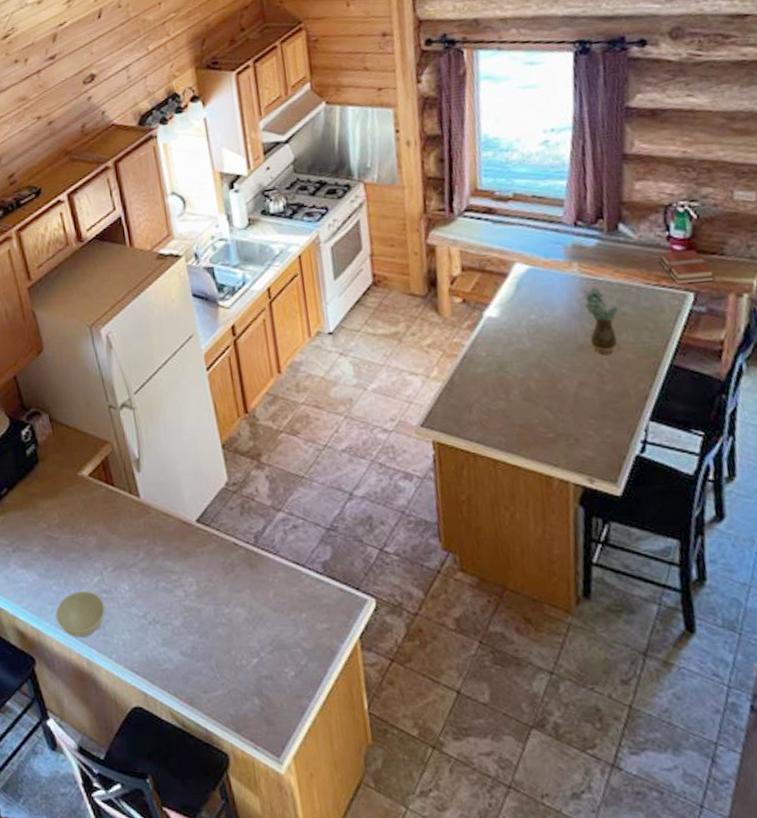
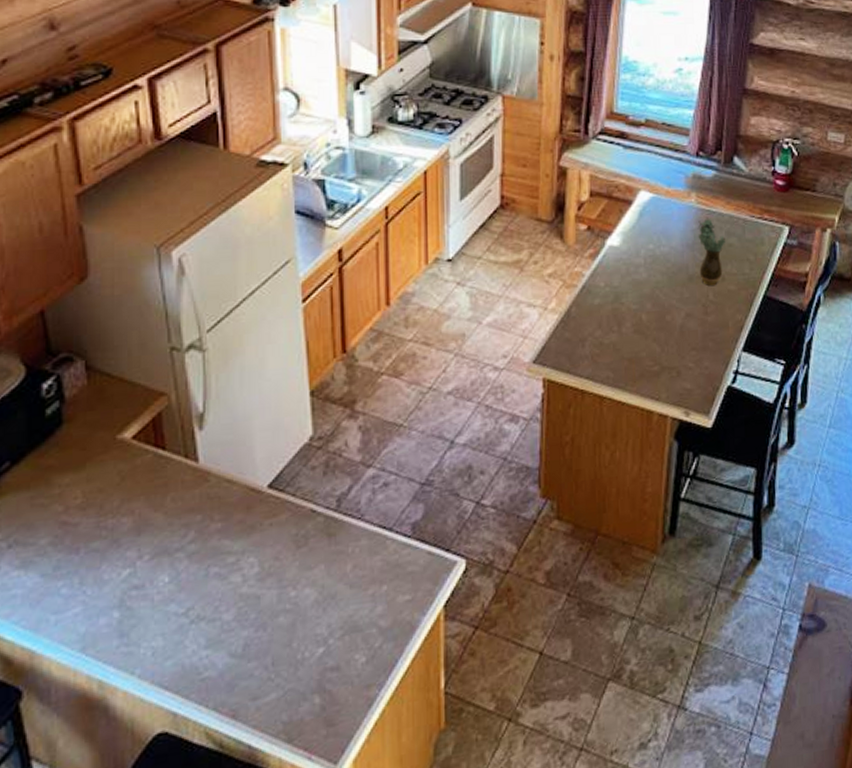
bowl: present [55,591,105,637] -> none [61,589,132,654]
books: present [658,250,716,285] -> none [763,185,807,219]

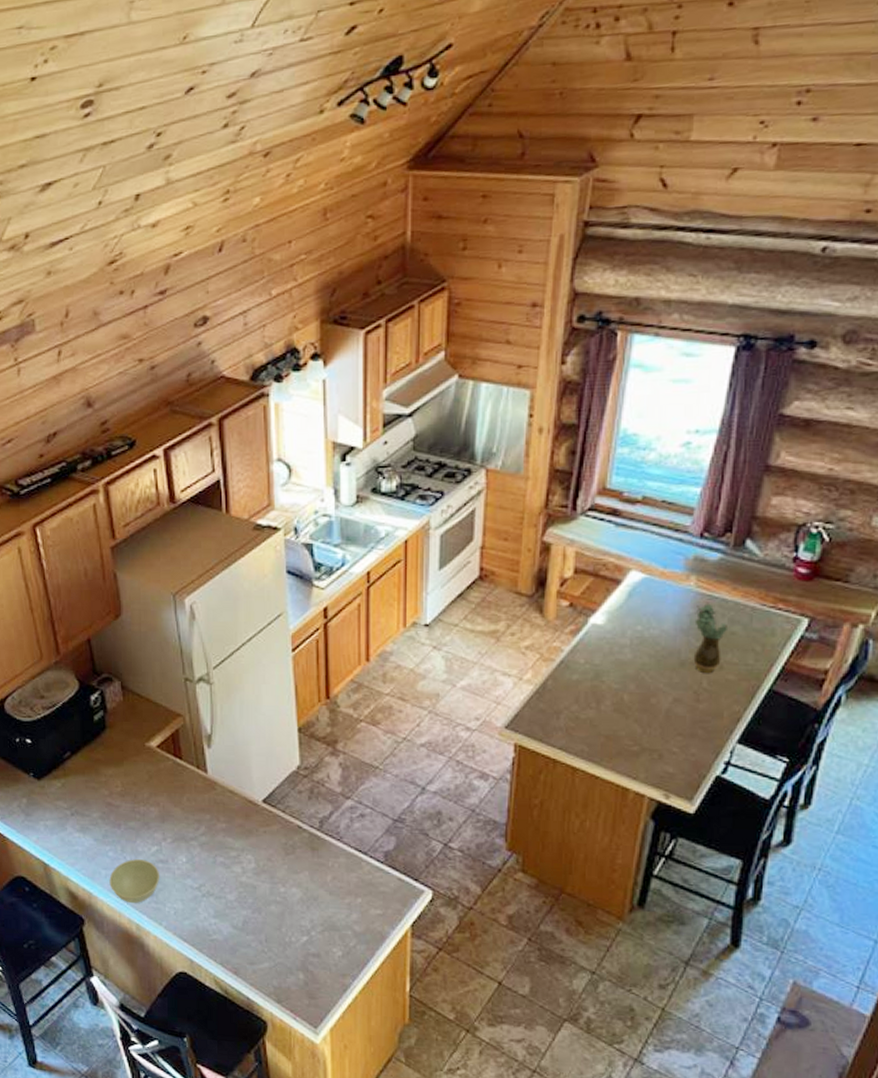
bowl: none [61,589,132,654] -> present [109,859,159,903]

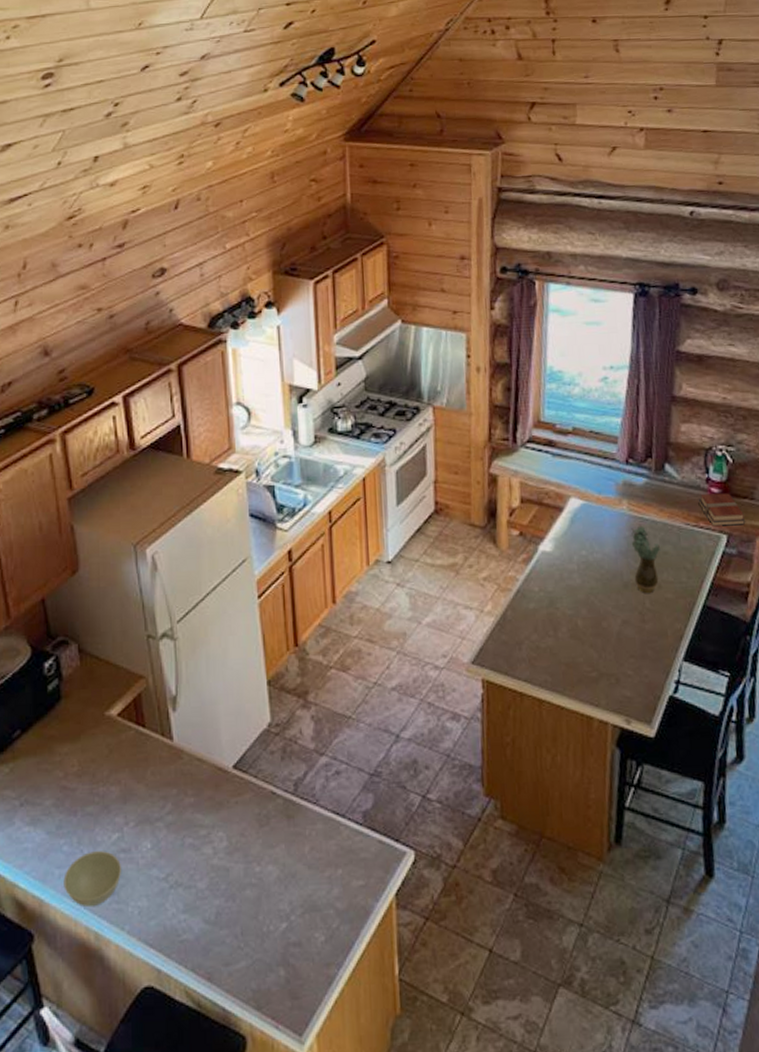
books: none [780,574,835,609] -> present [698,493,746,527]

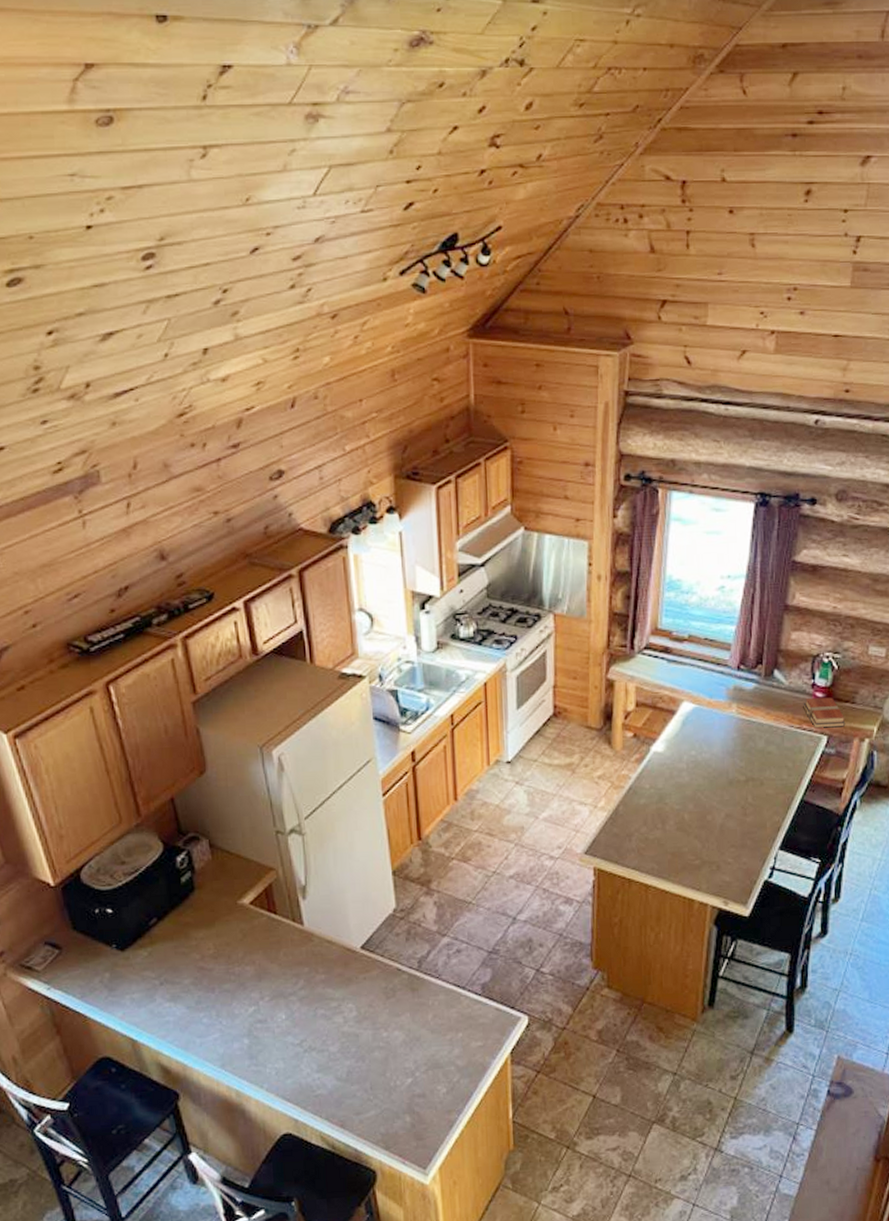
bowl: present [63,851,121,906] -> none [204,1022,259,1069]
vase: present [631,524,660,594] -> none [738,726,764,790]

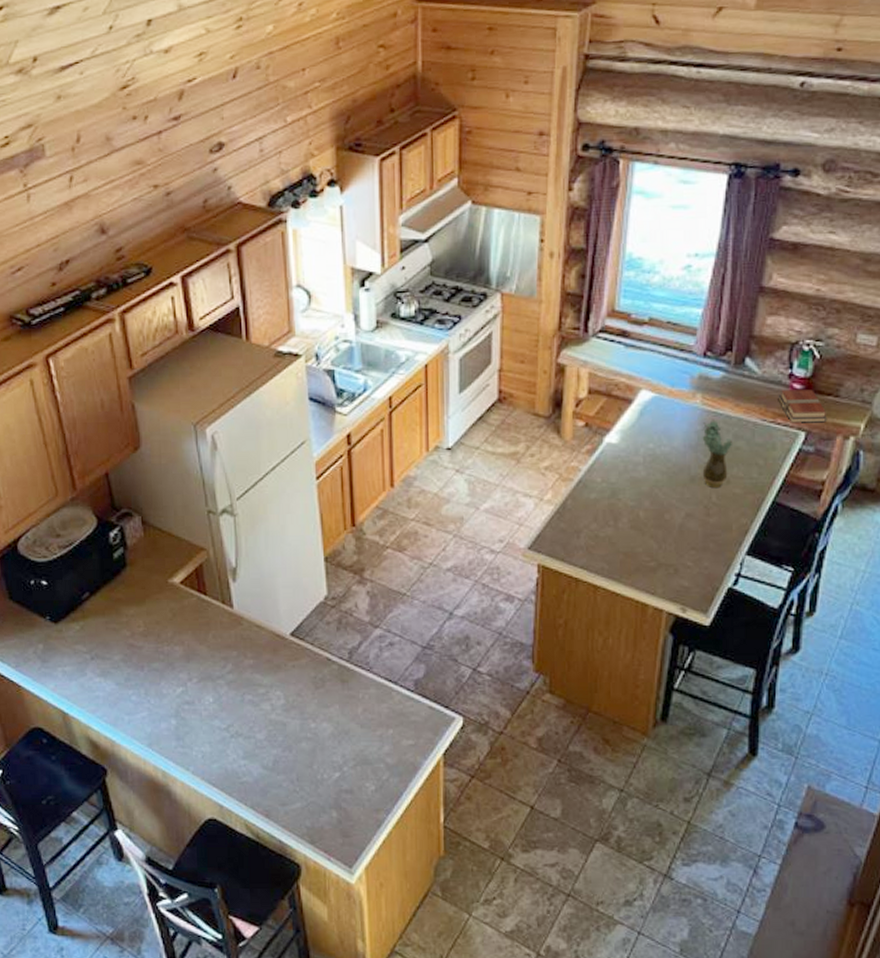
vase: none [738,726,764,790] -> present [702,418,732,489]

